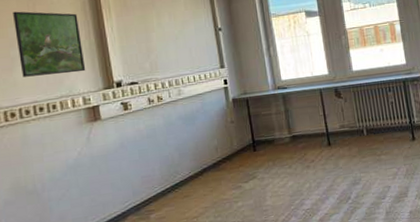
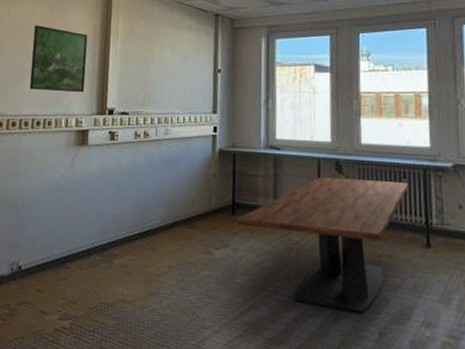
dining table: none [259,95,394,207] -> present [237,177,408,313]

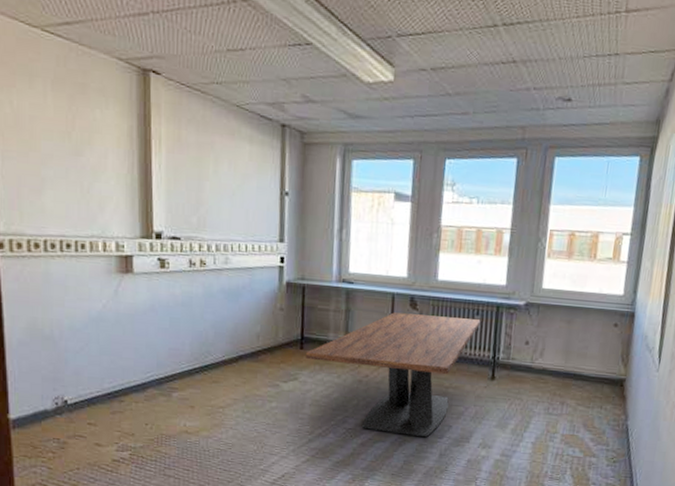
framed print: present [29,25,88,93] -> none [49,121,124,212]

